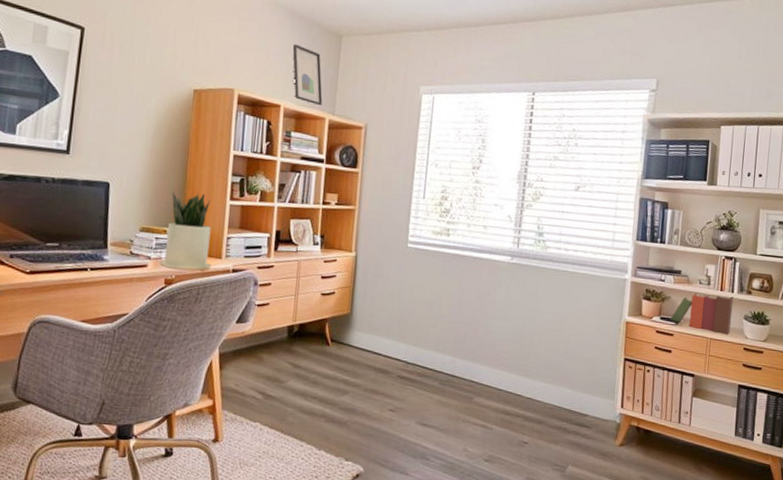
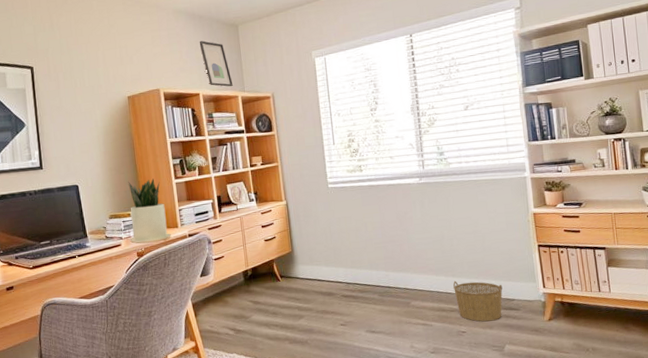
basket: none [524,382,578,436] -> present [453,280,503,322]
books: present [670,293,734,334] -> none [573,172,632,207]

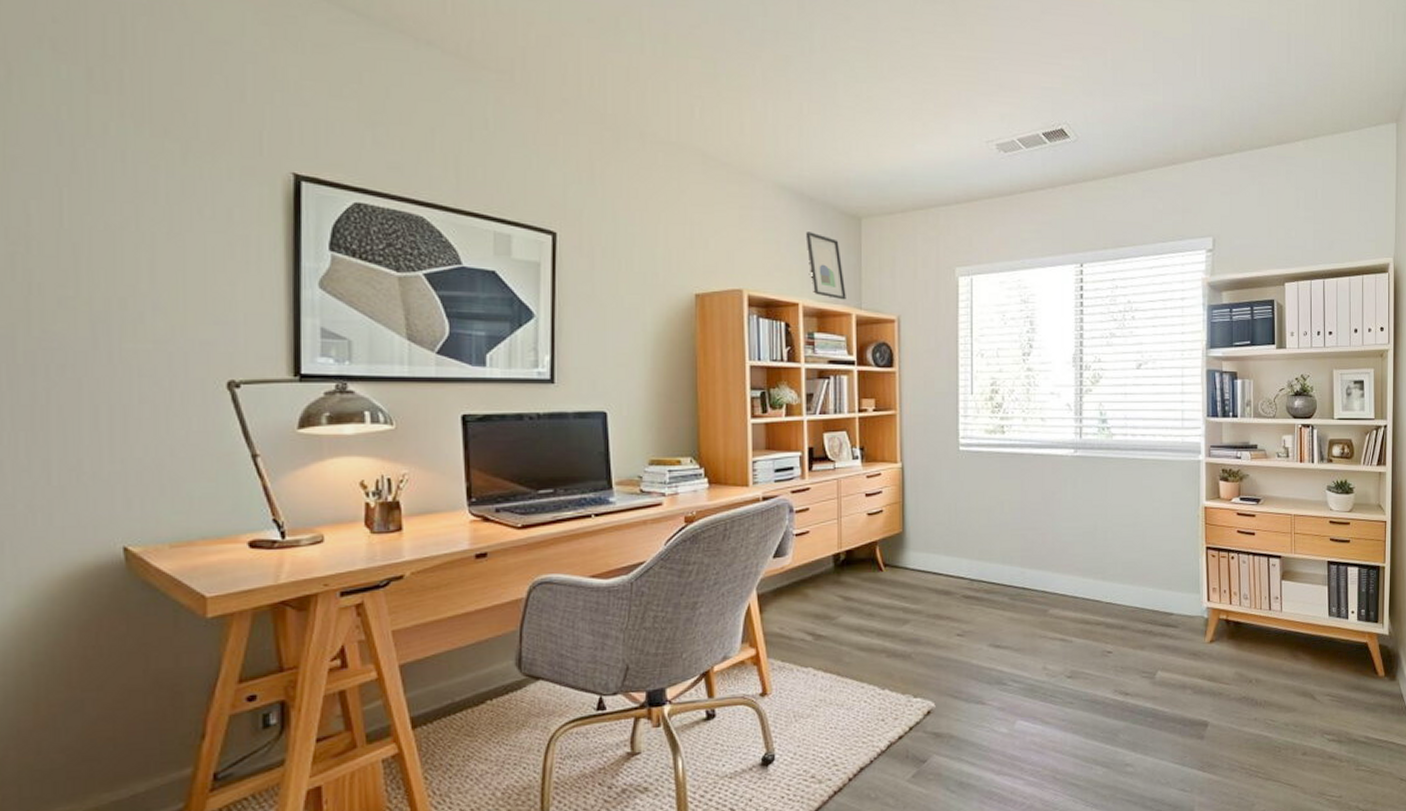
planter: present [128,178,171,244] -> none [675,414,738,505]
basket: present [453,280,503,322] -> none [1103,585,1161,640]

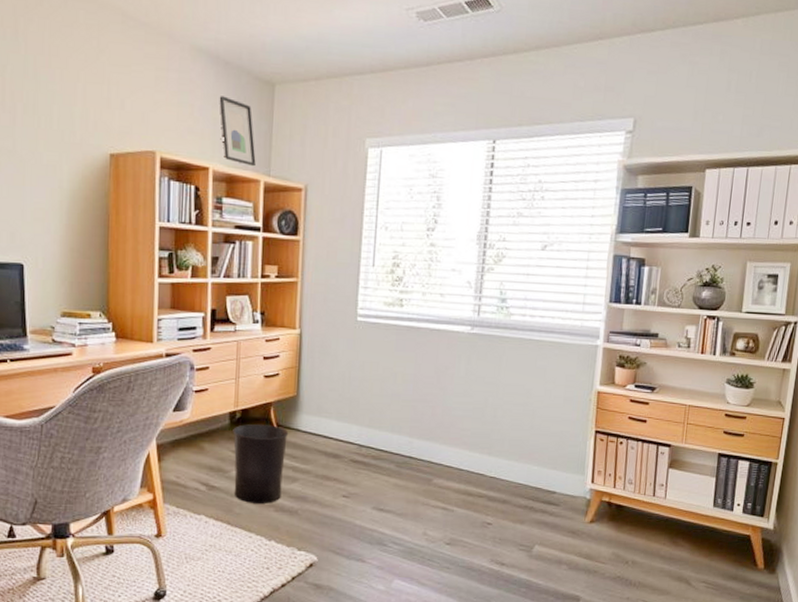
waste bin: none [837,565,897,650] -> present [233,424,289,503]

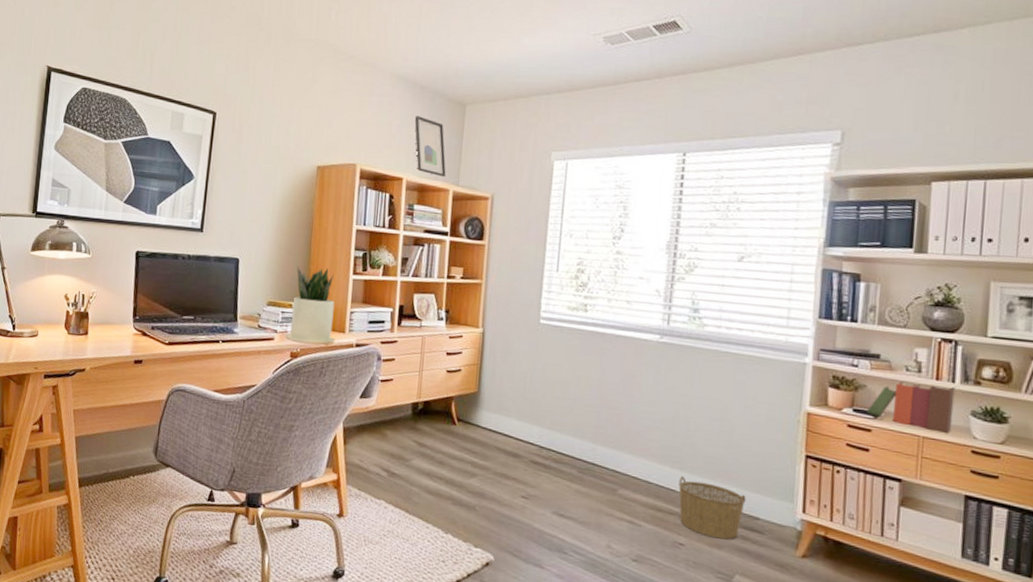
planter: none [84,270,142,358] -> present [285,265,335,346]
waste bin: present [233,424,289,503] -> none [413,416,469,496]
basket: none [487,460,545,515] -> present [678,475,746,540]
books: none [645,357,716,400] -> present [866,382,955,433]

